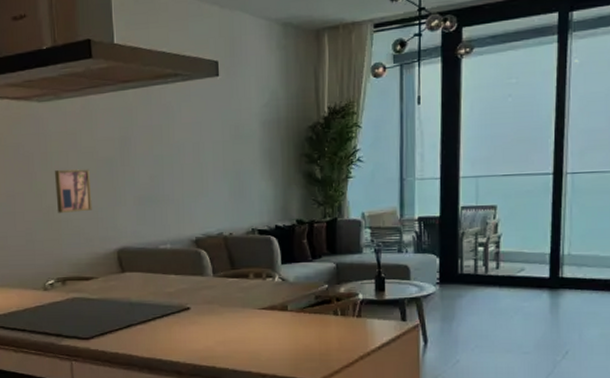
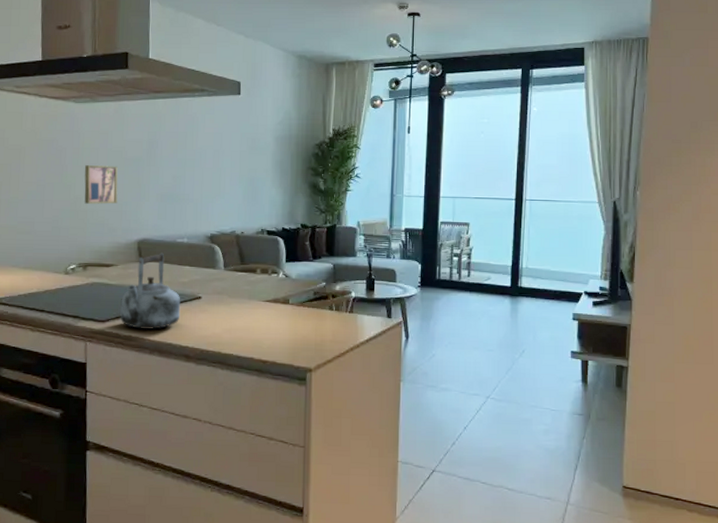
kettle: none [104,261,169,345] -> present [120,252,181,330]

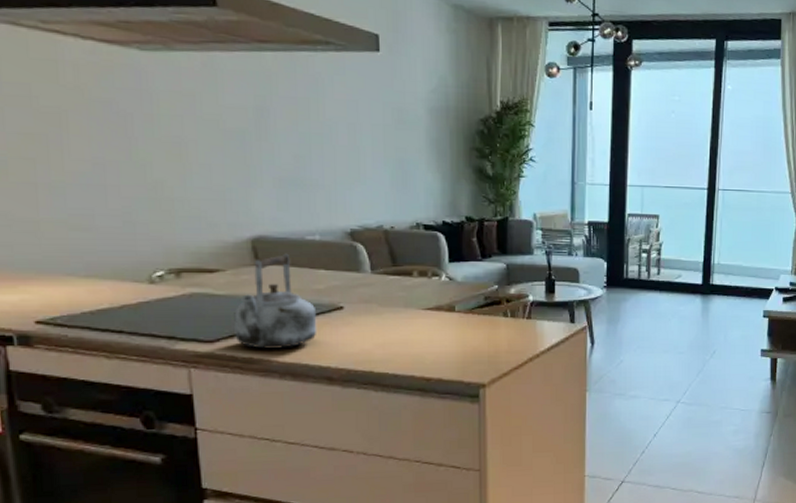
wall art: present [84,165,118,204] -> none [165,138,218,191]

